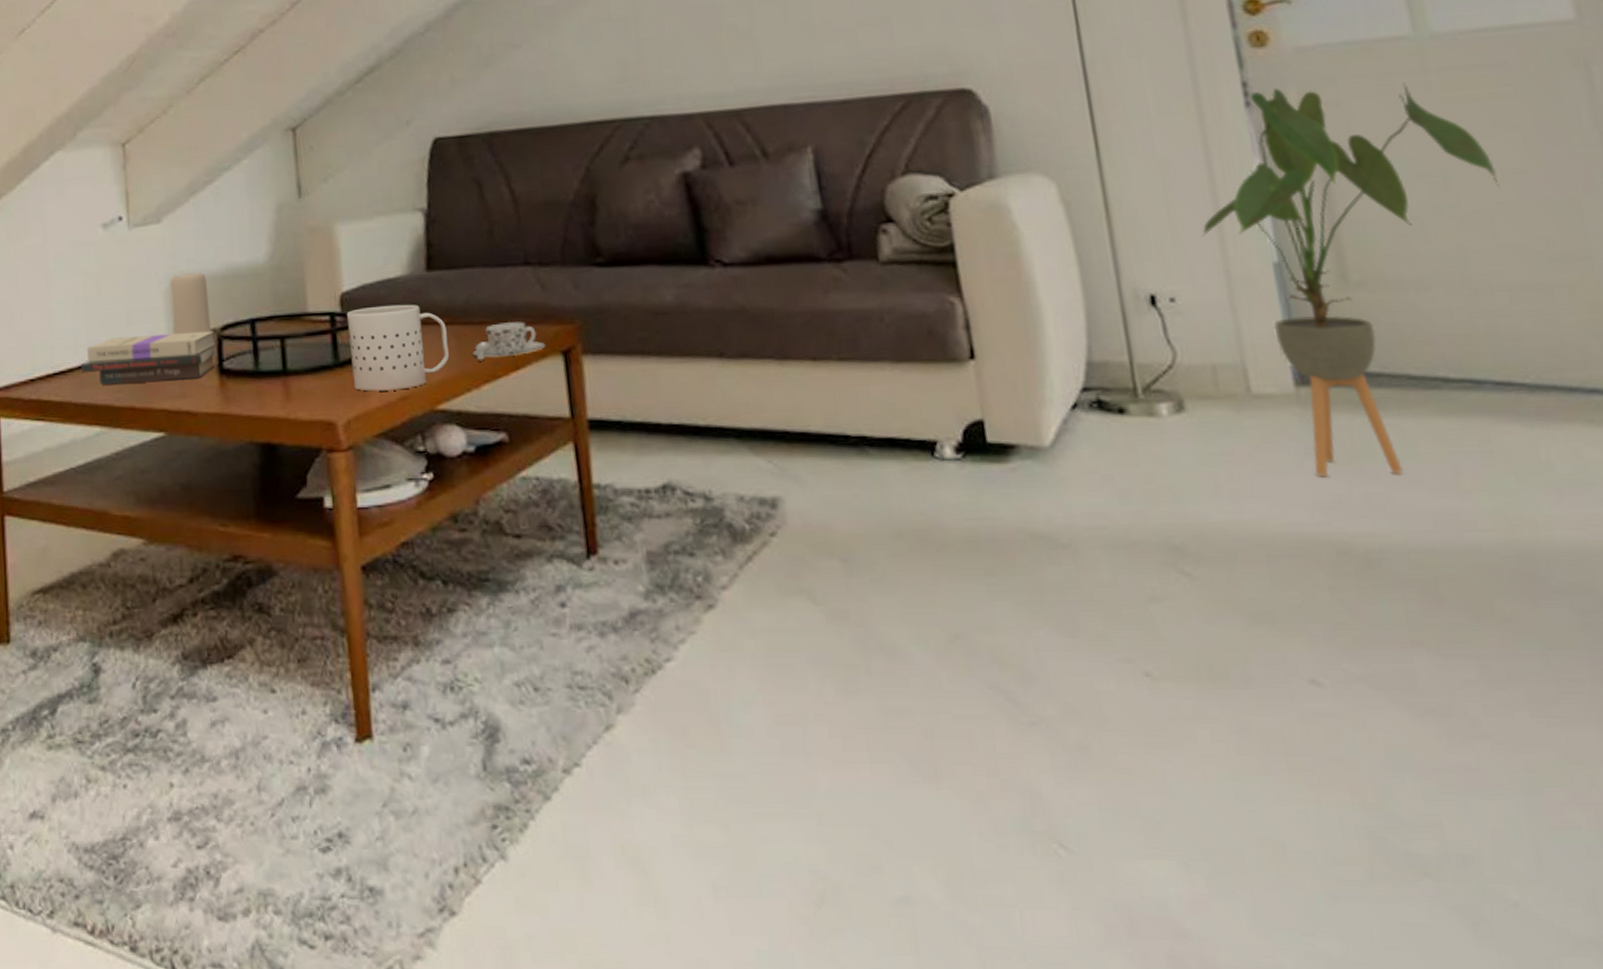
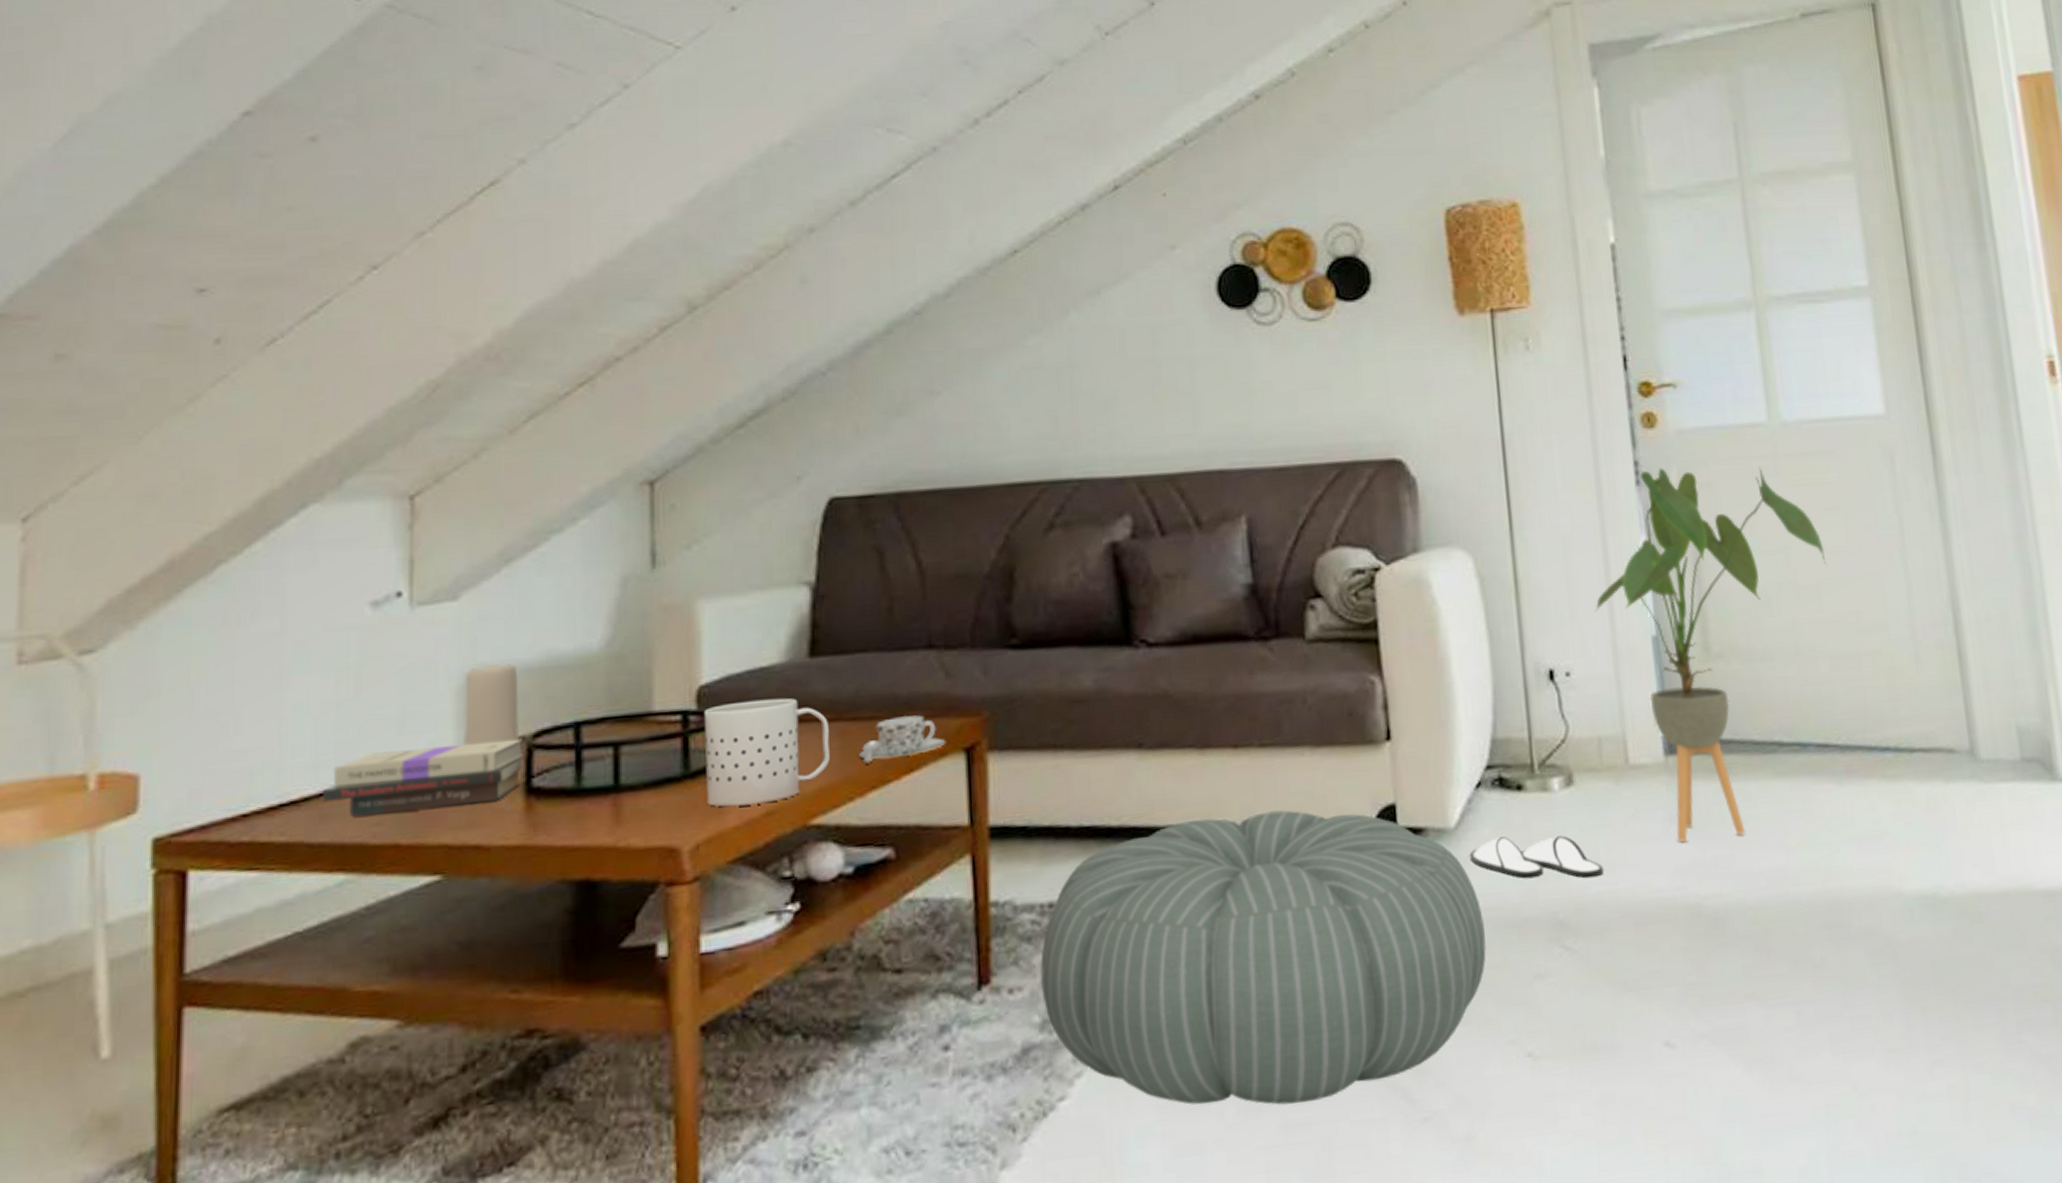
pouf: none [641,420,1092,691] -> present [1040,810,1486,1105]
slippers: none [1069,458,1226,505] -> present [1470,835,1604,878]

